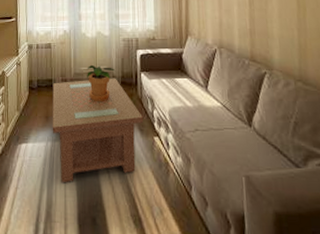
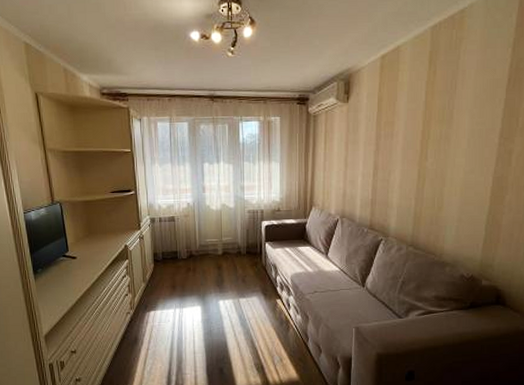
coffee table: present [52,78,143,183] -> none [178,248,266,343]
potted plant: present [87,64,116,103] -> none [212,236,241,271]

